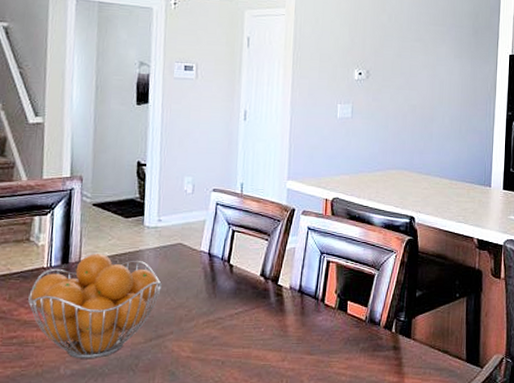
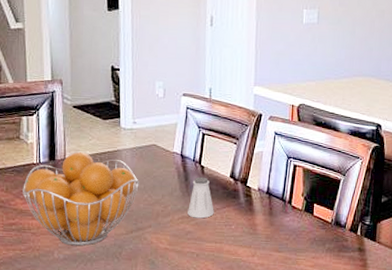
saltshaker: none [213,276,243,322] -> present [188,177,214,219]

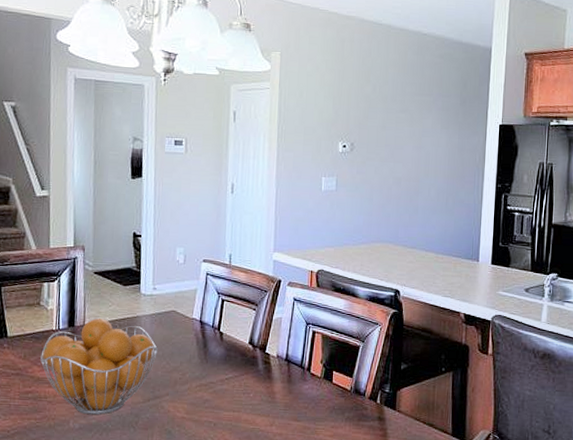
saltshaker: present [188,177,214,219] -> none [206,343,233,386]

